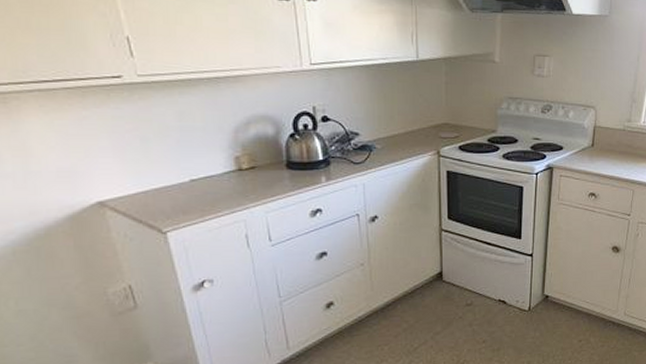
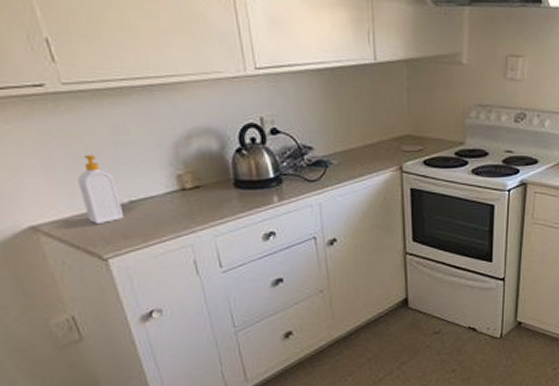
soap bottle: none [145,137,185,201] -> present [78,154,125,225]

